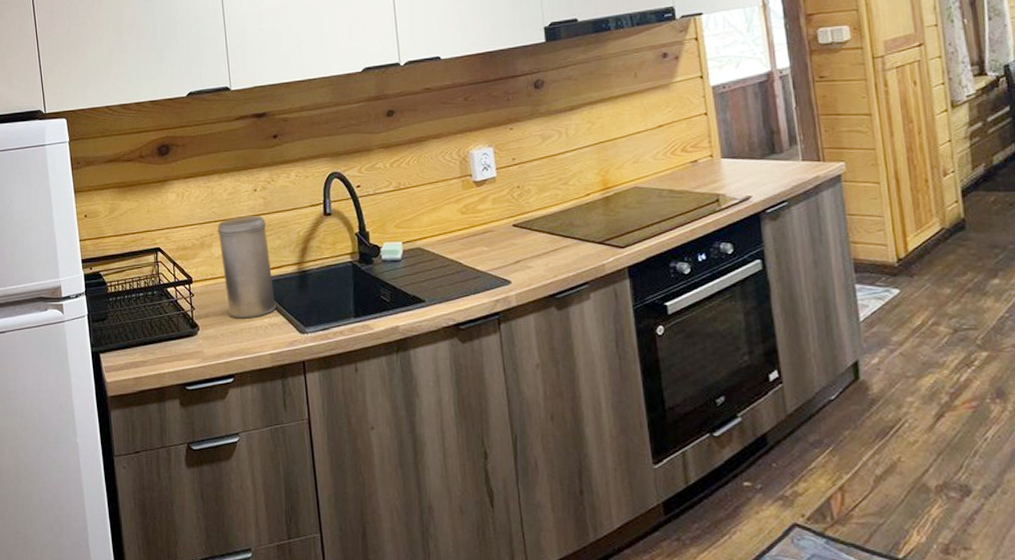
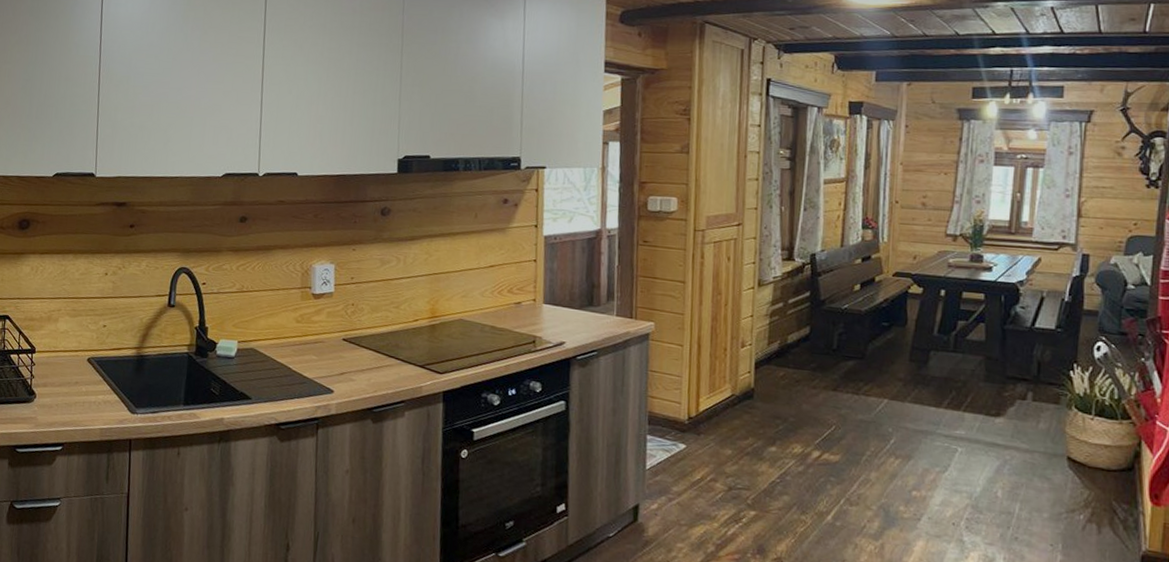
canister: present [217,216,276,319] -> none [65,296,113,394]

